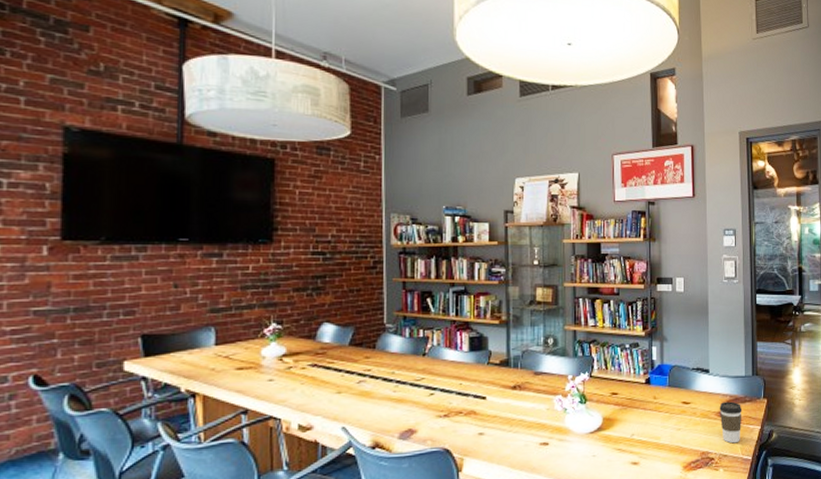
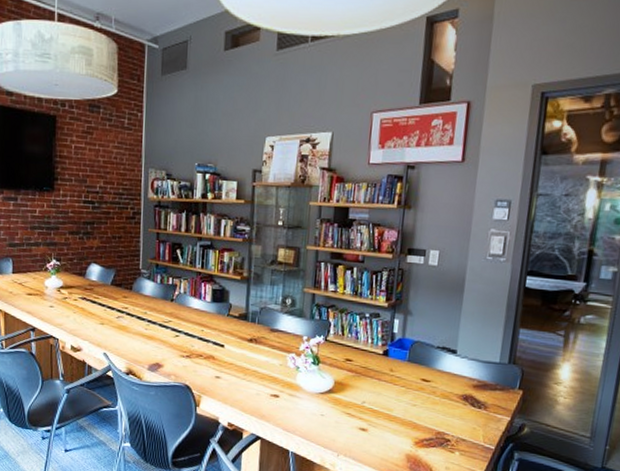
coffee cup: present [719,401,743,444] -> none [463,386,491,430]

